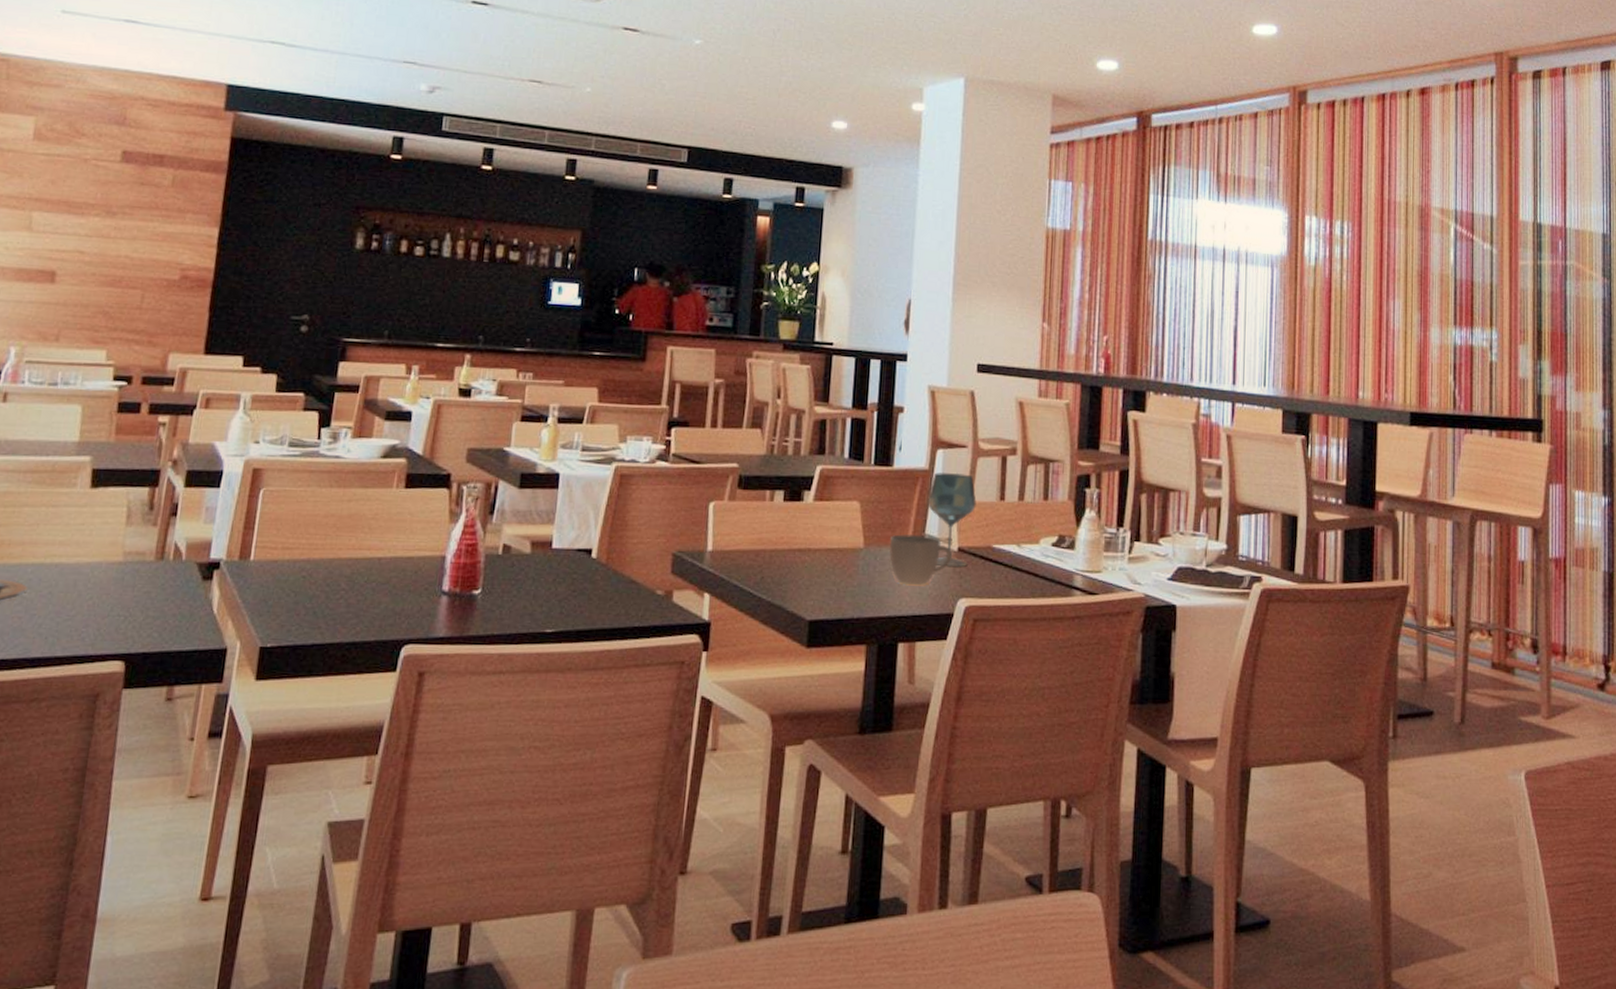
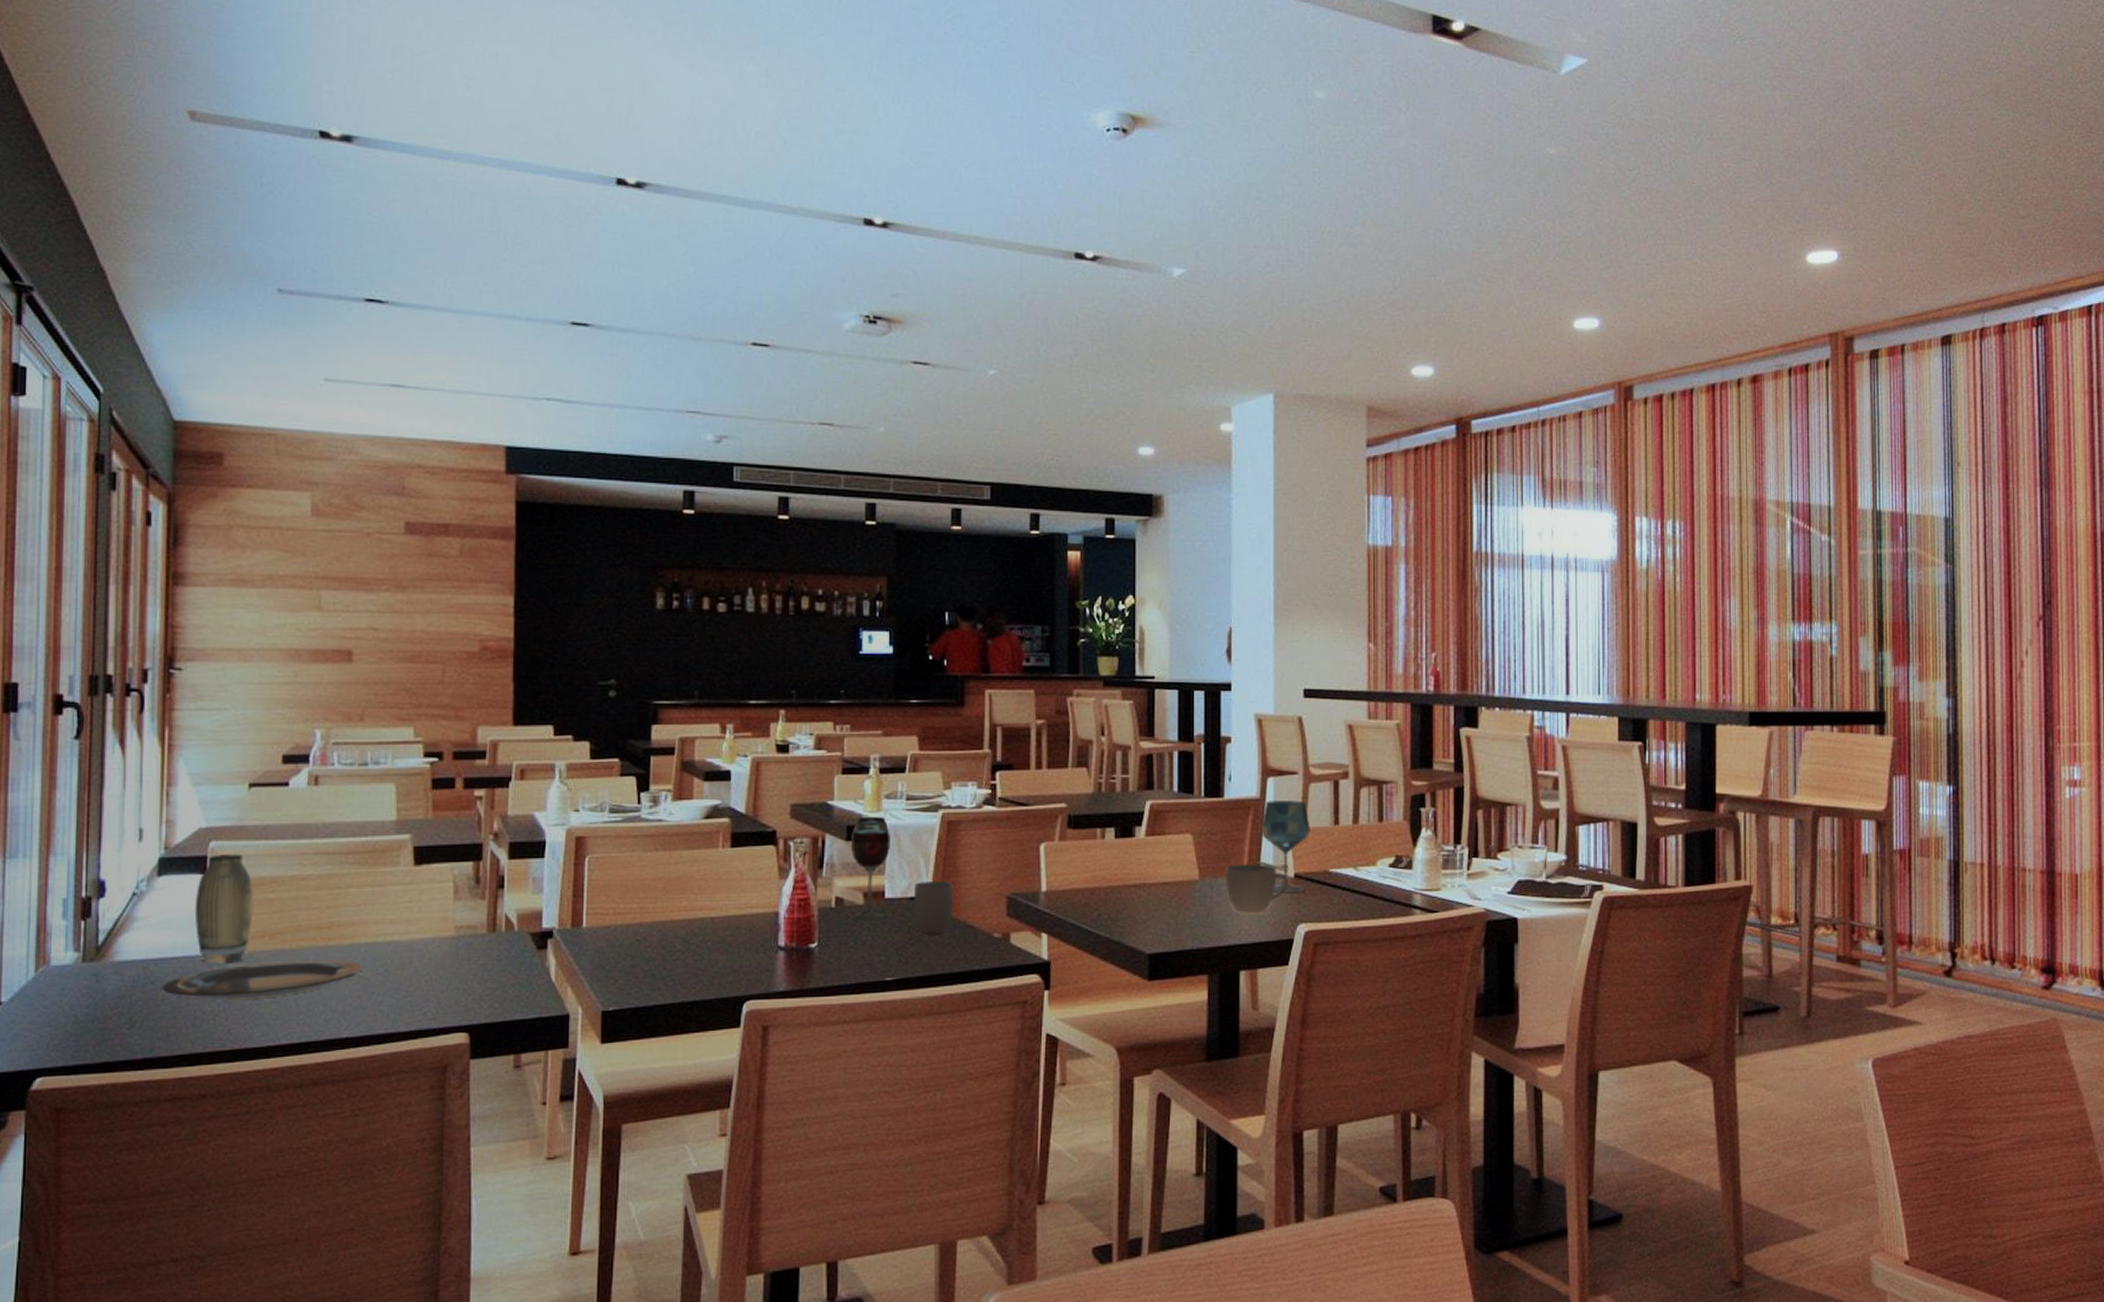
wineglass: none [518,464,563,570] -> present [850,816,890,921]
cup: none [579,534,621,588] -> present [914,881,953,934]

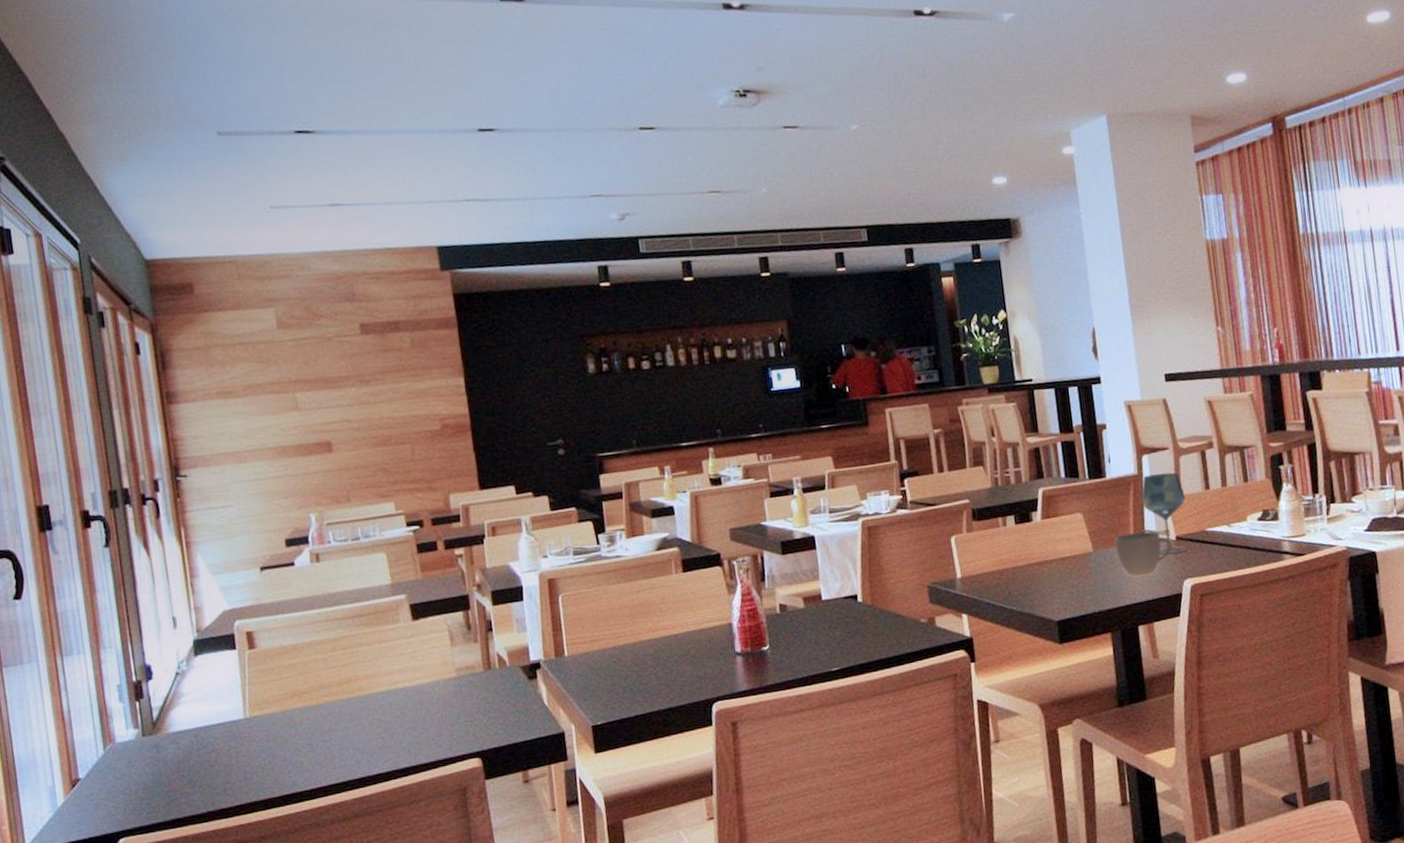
plate: present [162,960,364,1000] -> none [213,709,383,756]
vase: present [194,854,254,966] -> none [229,629,282,727]
wineglass: present [850,816,890,921] -> none [786,530,826,623]
cup: present [914,881,953,934] -> none [846,579,883,627]

